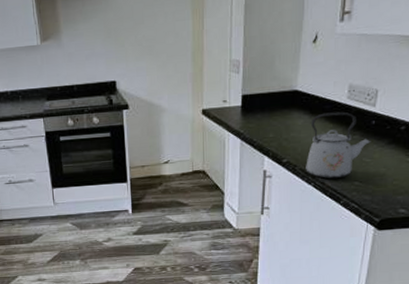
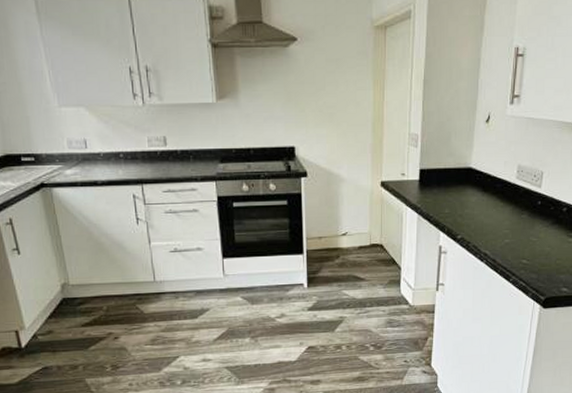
kettle: present [306,111,371,179] -> none [478,191,537,257]

